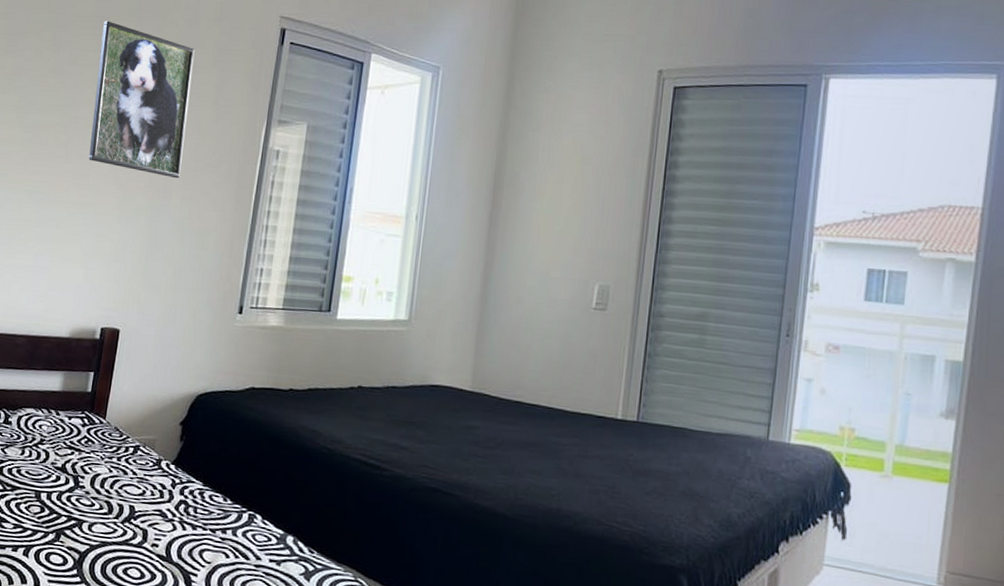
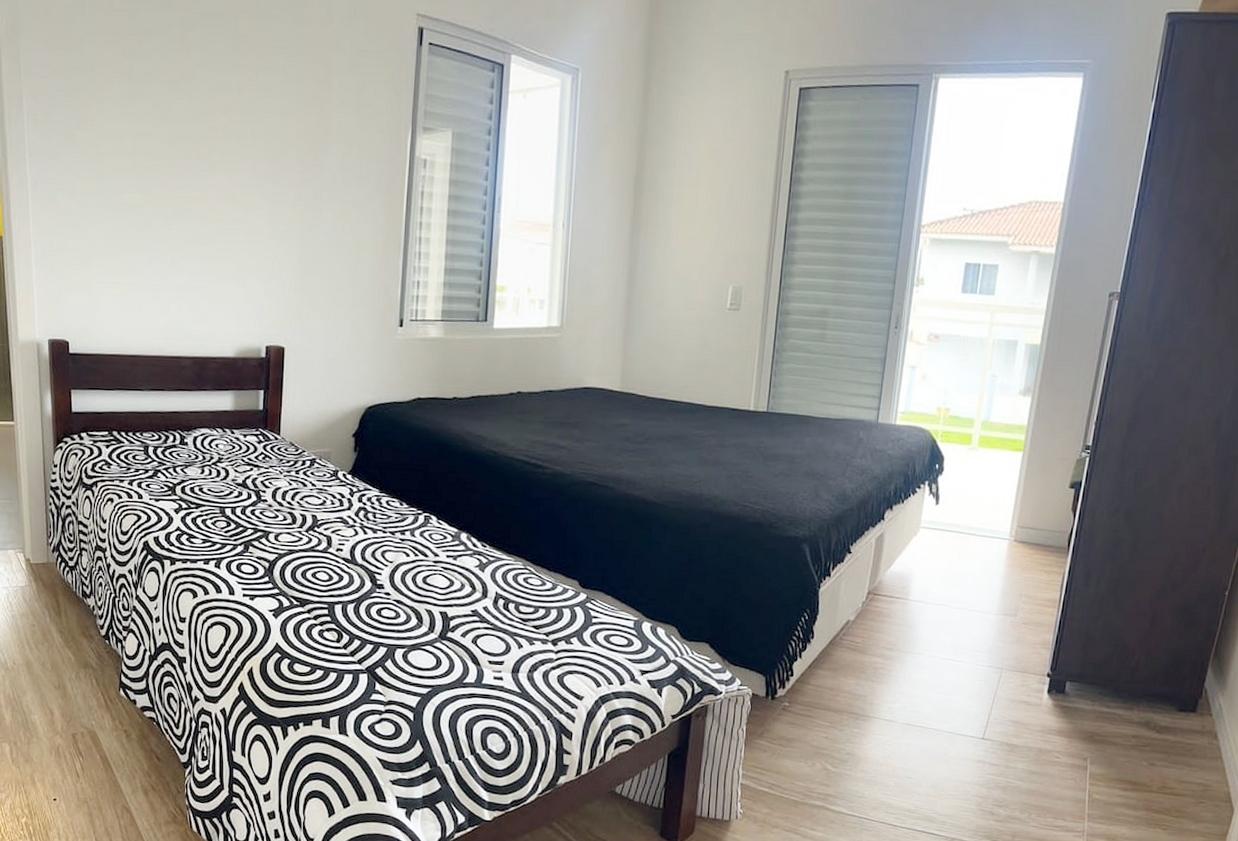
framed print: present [88,21,195,179] -> none [232,19,332,191]

